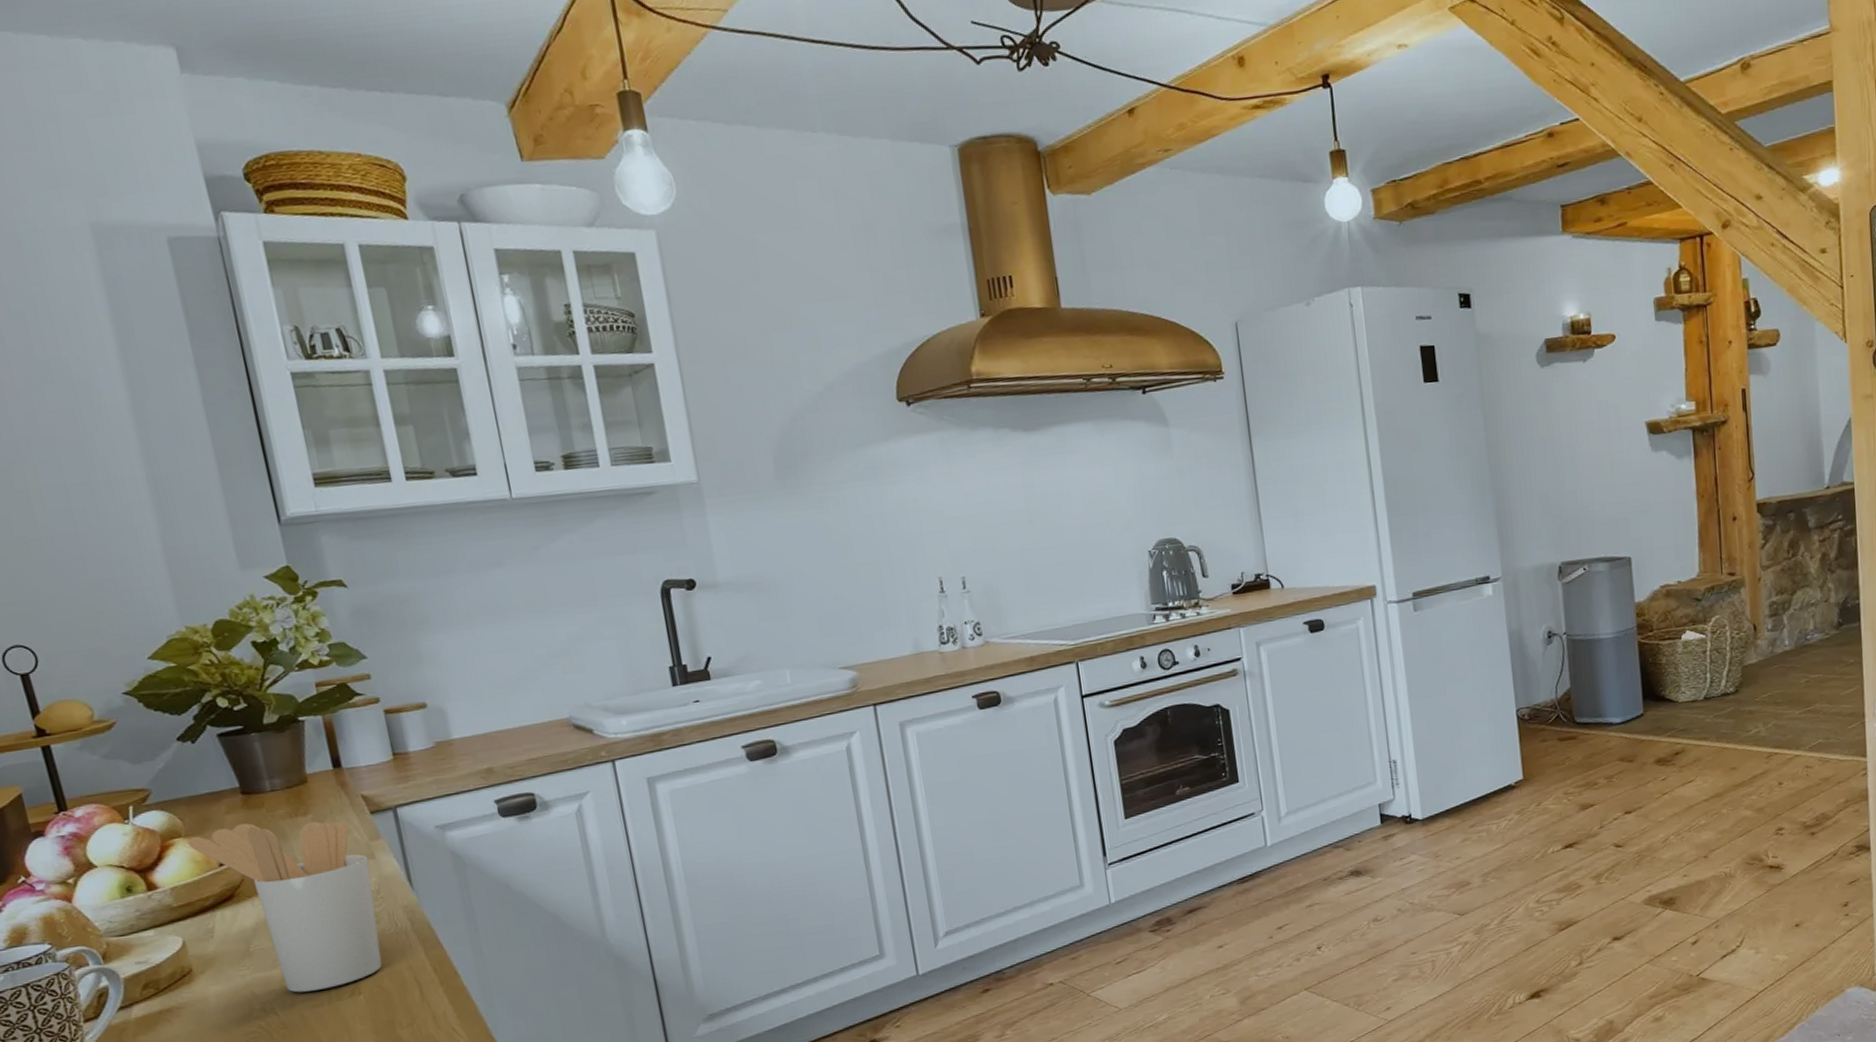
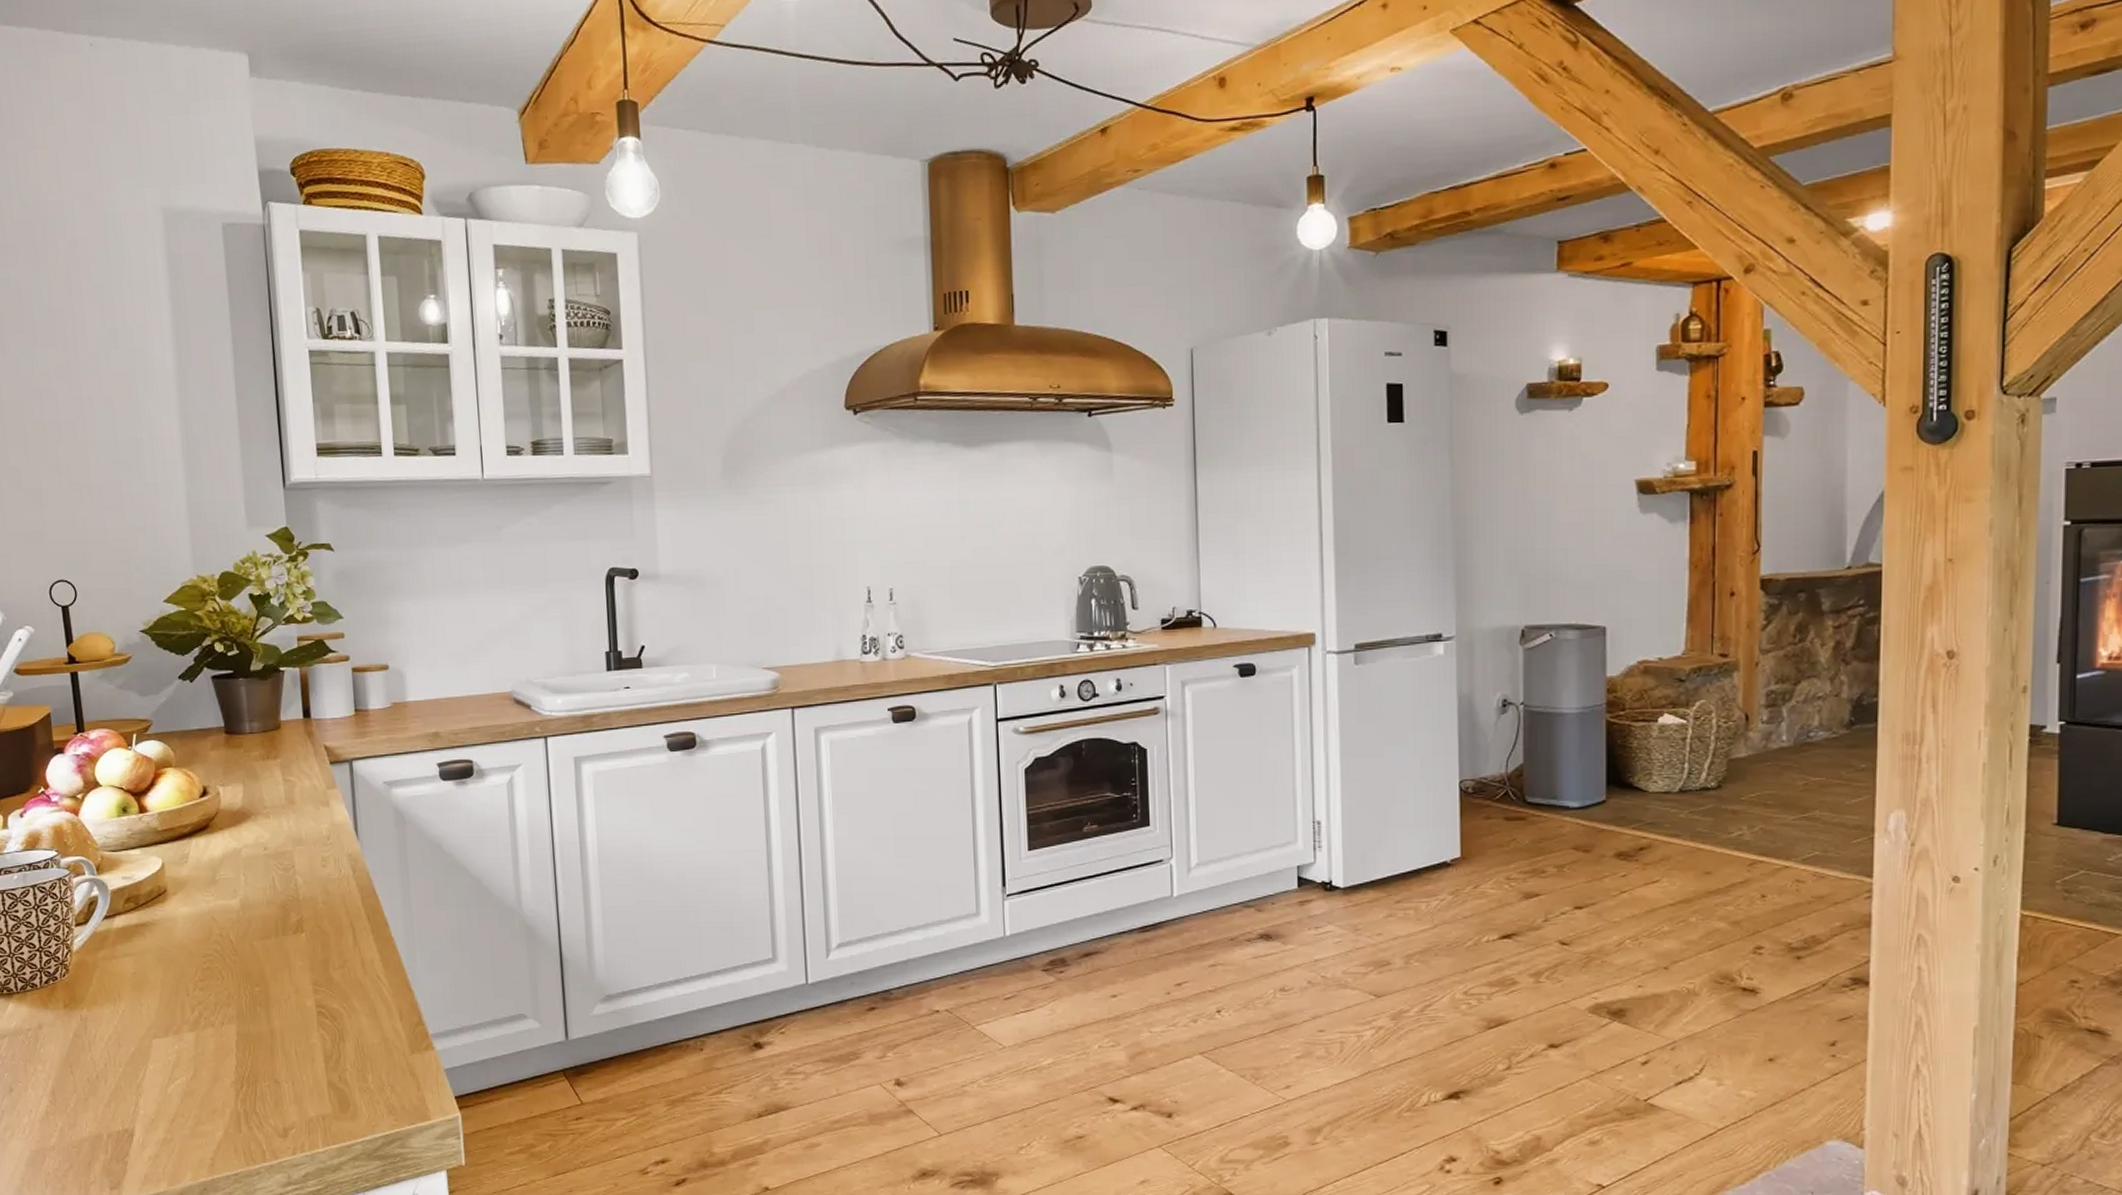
utensil holder: present [187,821,382,993] -> none [176,760,324,923]

